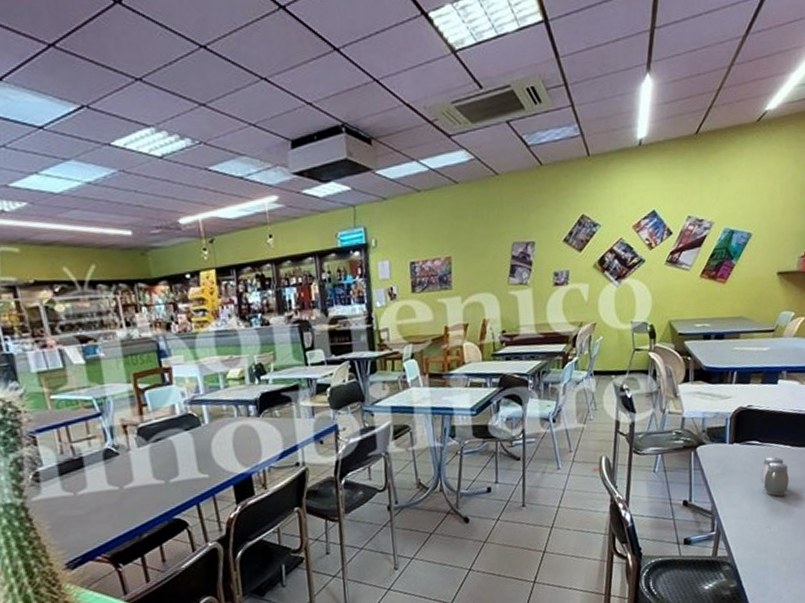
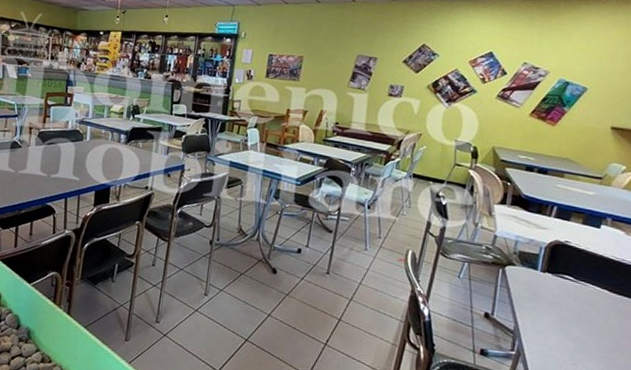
salt and pepper shaker: present [760,456,789,497] -> none [571,295,604,338]

